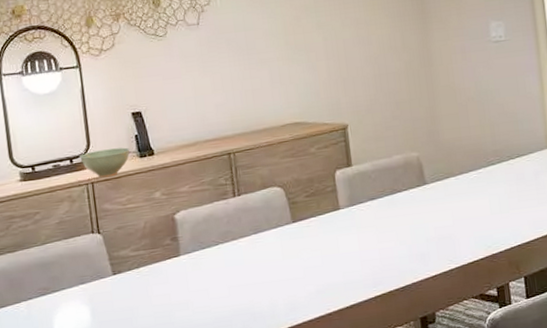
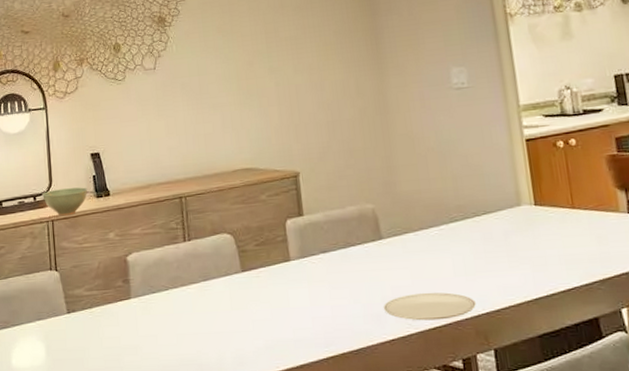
plate: none [427,229,509,257] -> present [384,292,476,321]

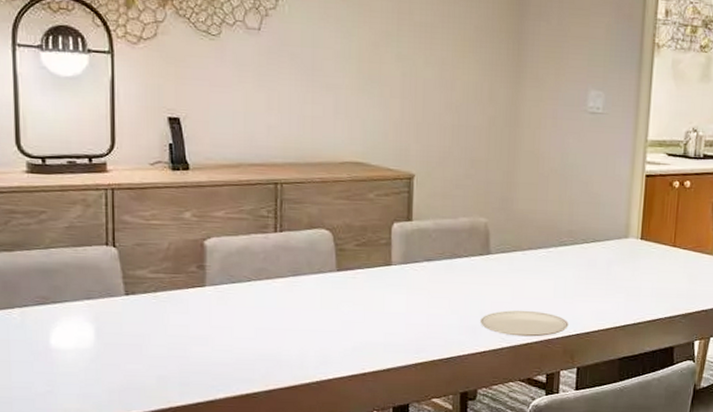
bowl: present [41,187,88,216] -> none [100,153,161,186]

